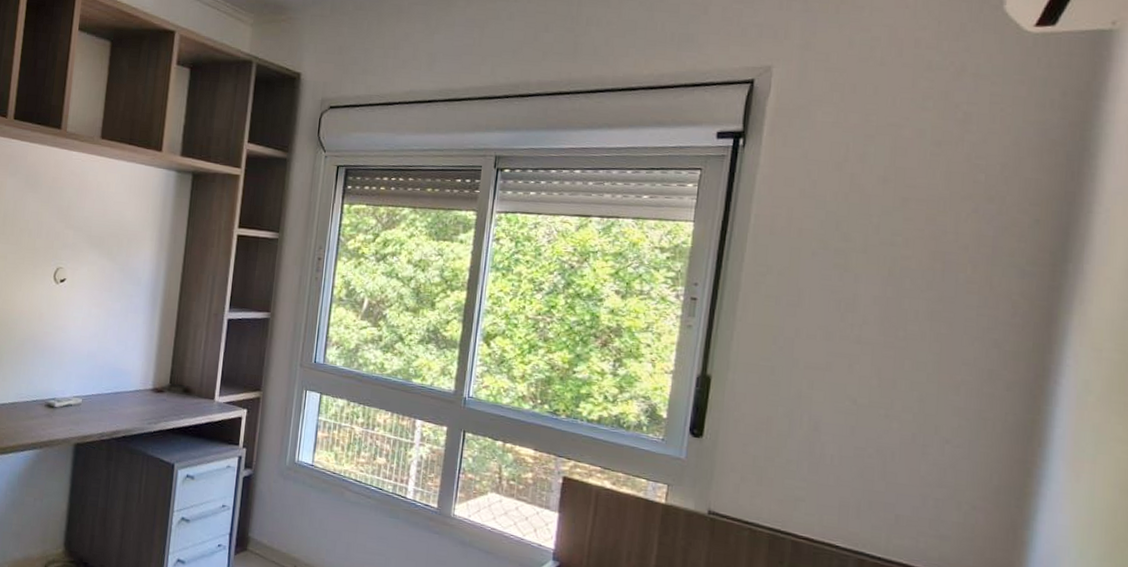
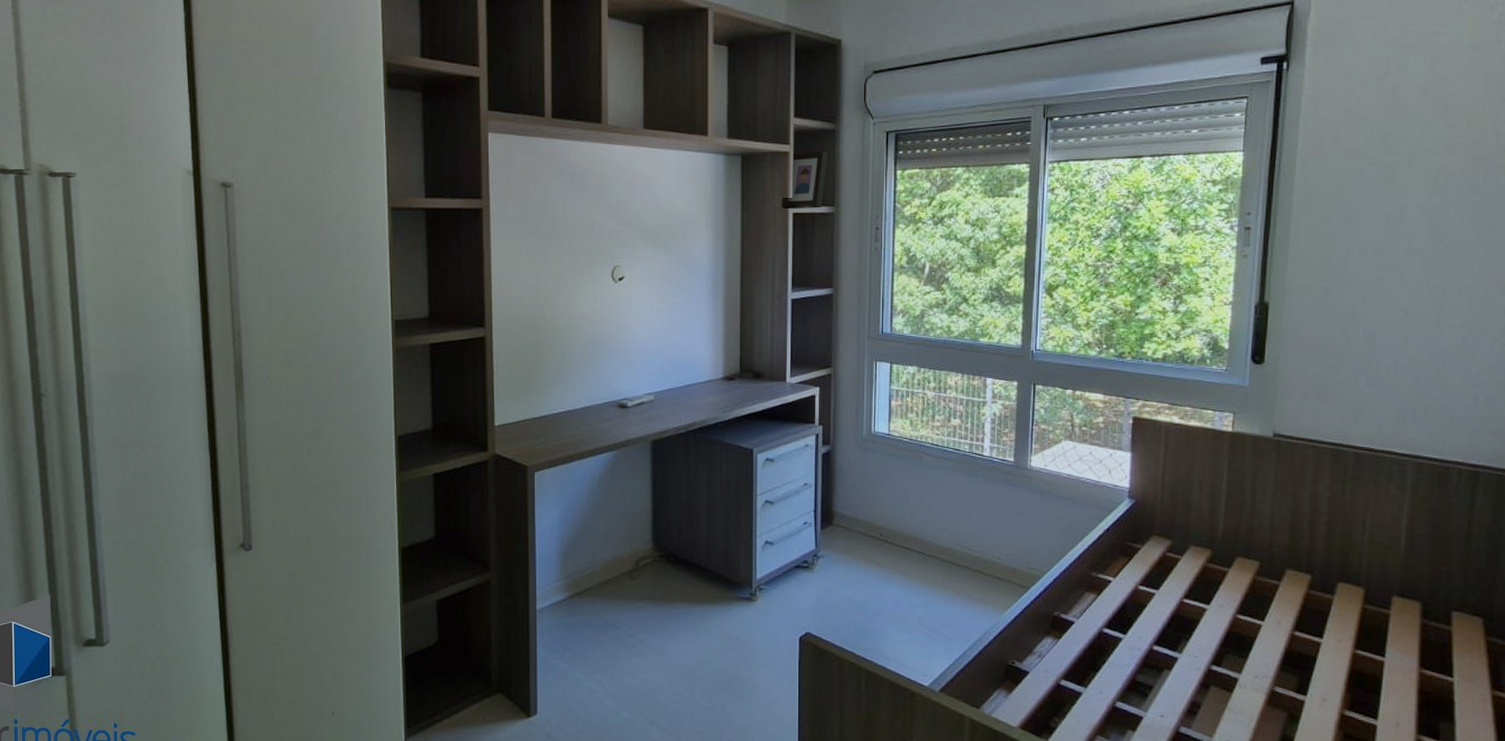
picture frame: none [227,177,278,233] -> present [782,151,829,210]

